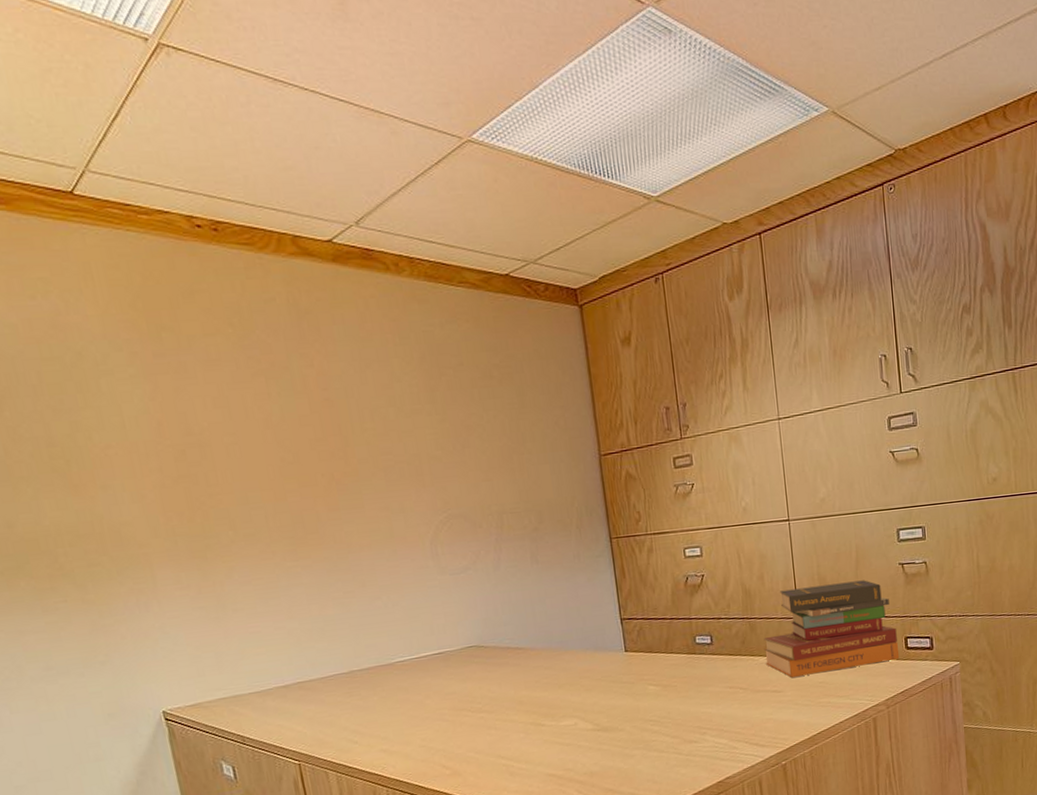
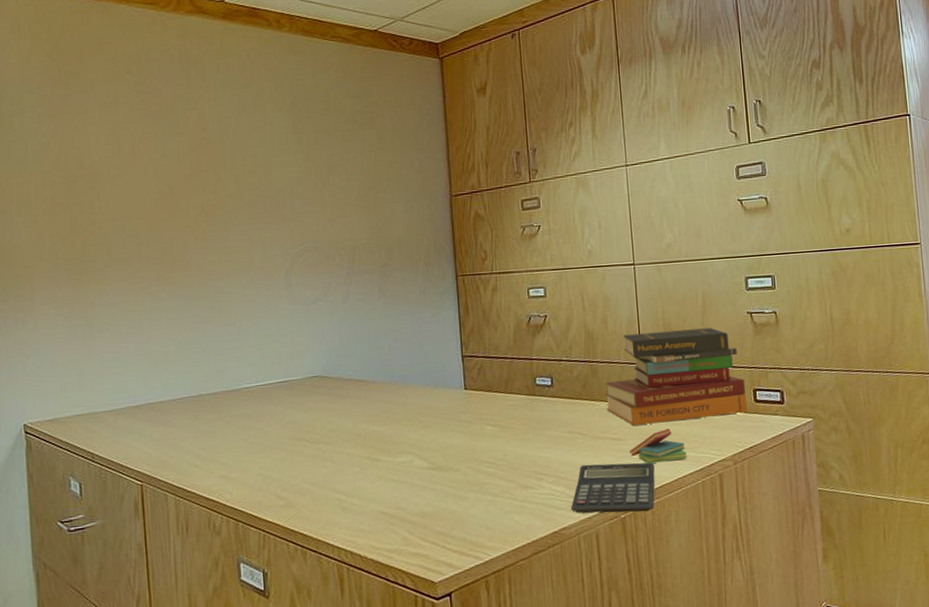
calculator: none [734,711,814,763] -> present [571,462,655,514]
sticky notes: none [789,678,843,713] -> present [630,428,687,464]

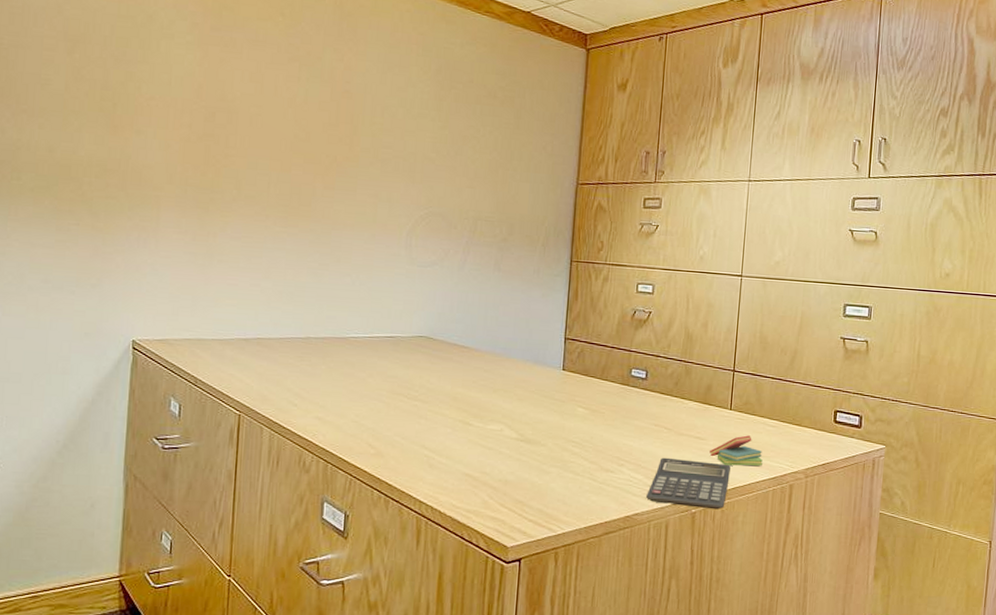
books: present [604,327,748,425] -> none [694,341,828,431]

